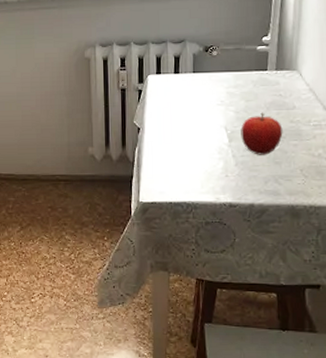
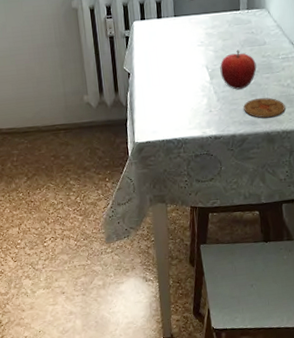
coaster: none [265,166,315,189] -> present [243,97,286,118]

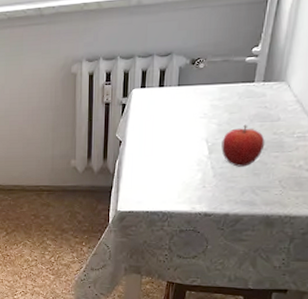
coaster: present [243,97,286,118] -> none [242,177,293,200]

